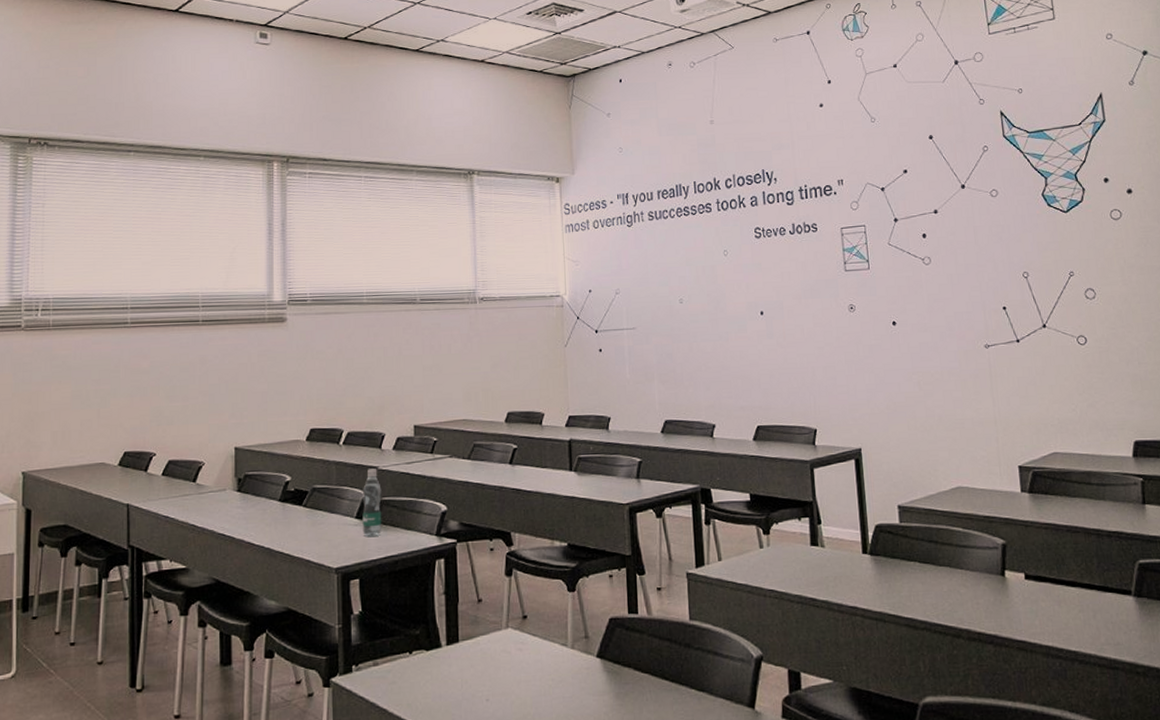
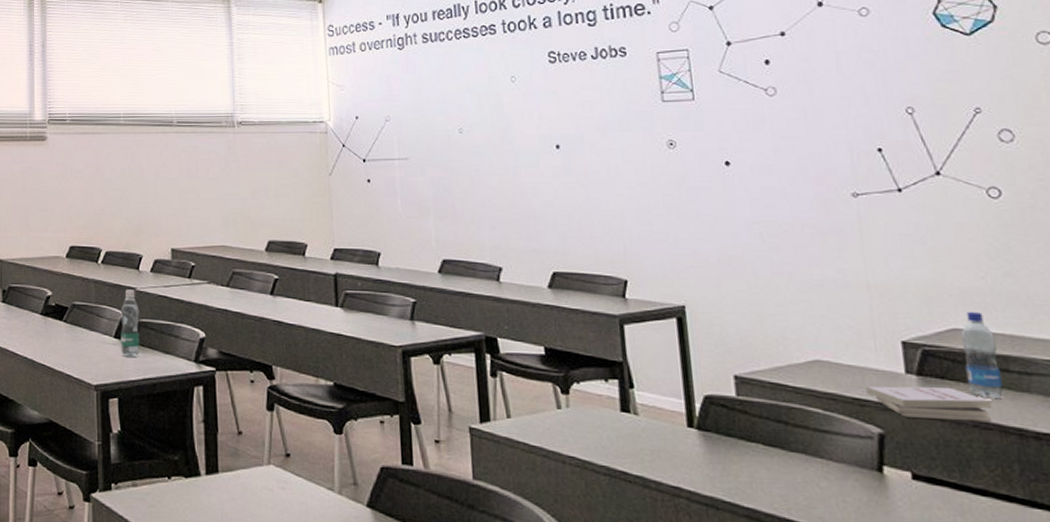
books: none [993,500,1080,528] -> present [866,386,992,423]
bottle: none [1059,437,1087,508] -> present [961,311,1003,400]

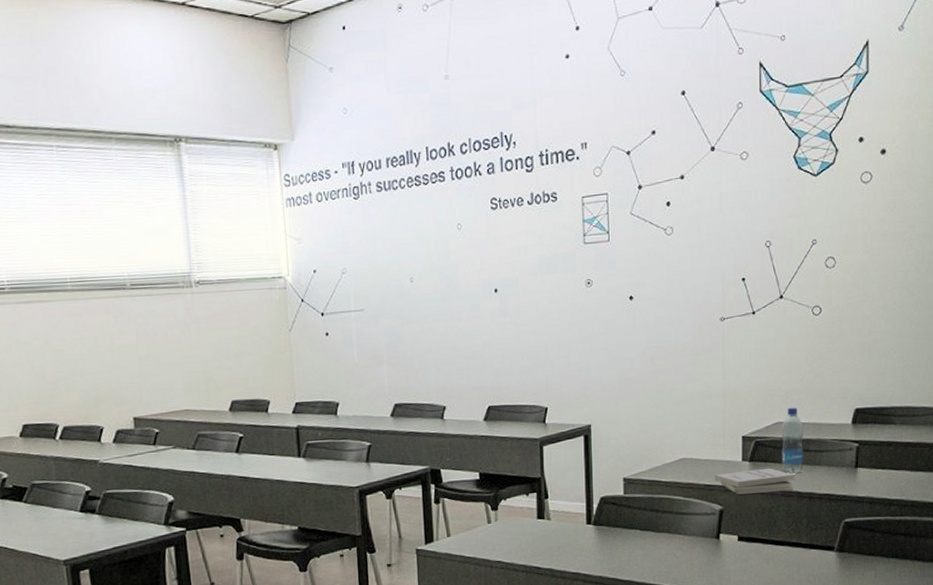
bottle: present [120,289,140,358] -> none [85,462,108,530]

